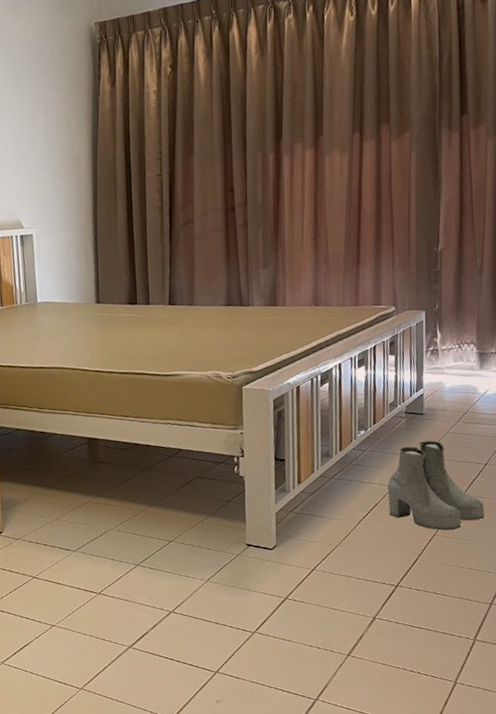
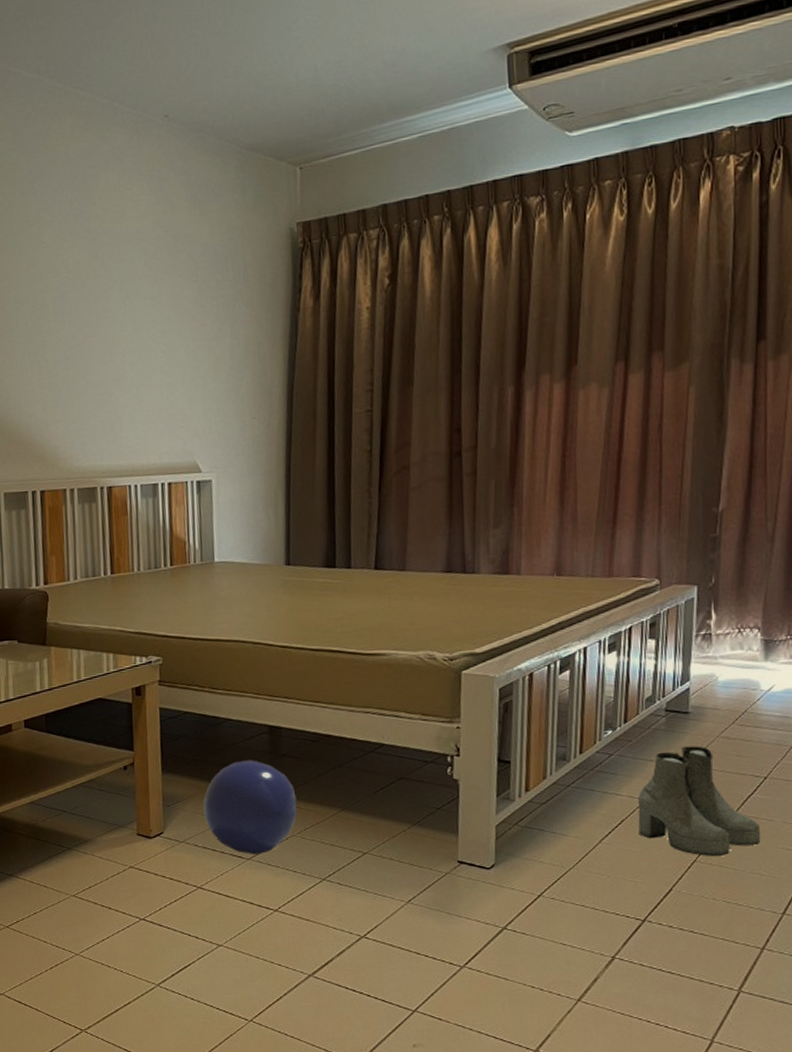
ball: none [35,467,114,547] -> present [203,760,298,854]

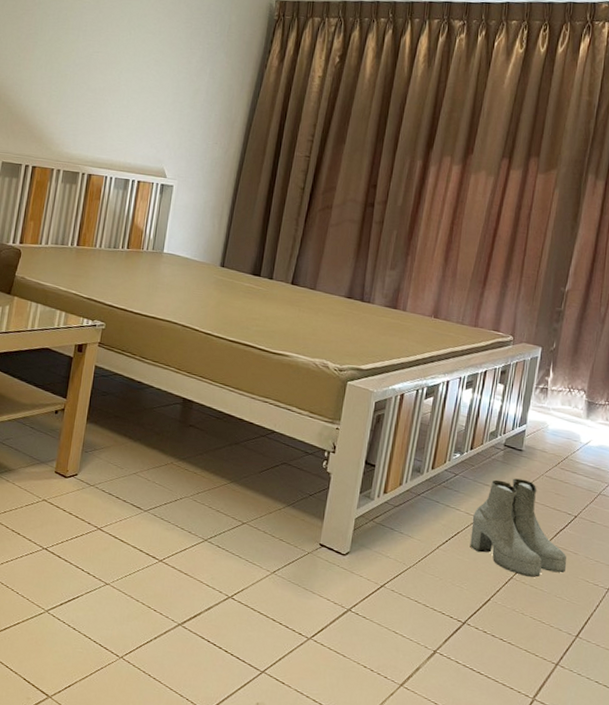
ball: present [203,760,298,854] -> none [115,424,195,509]

